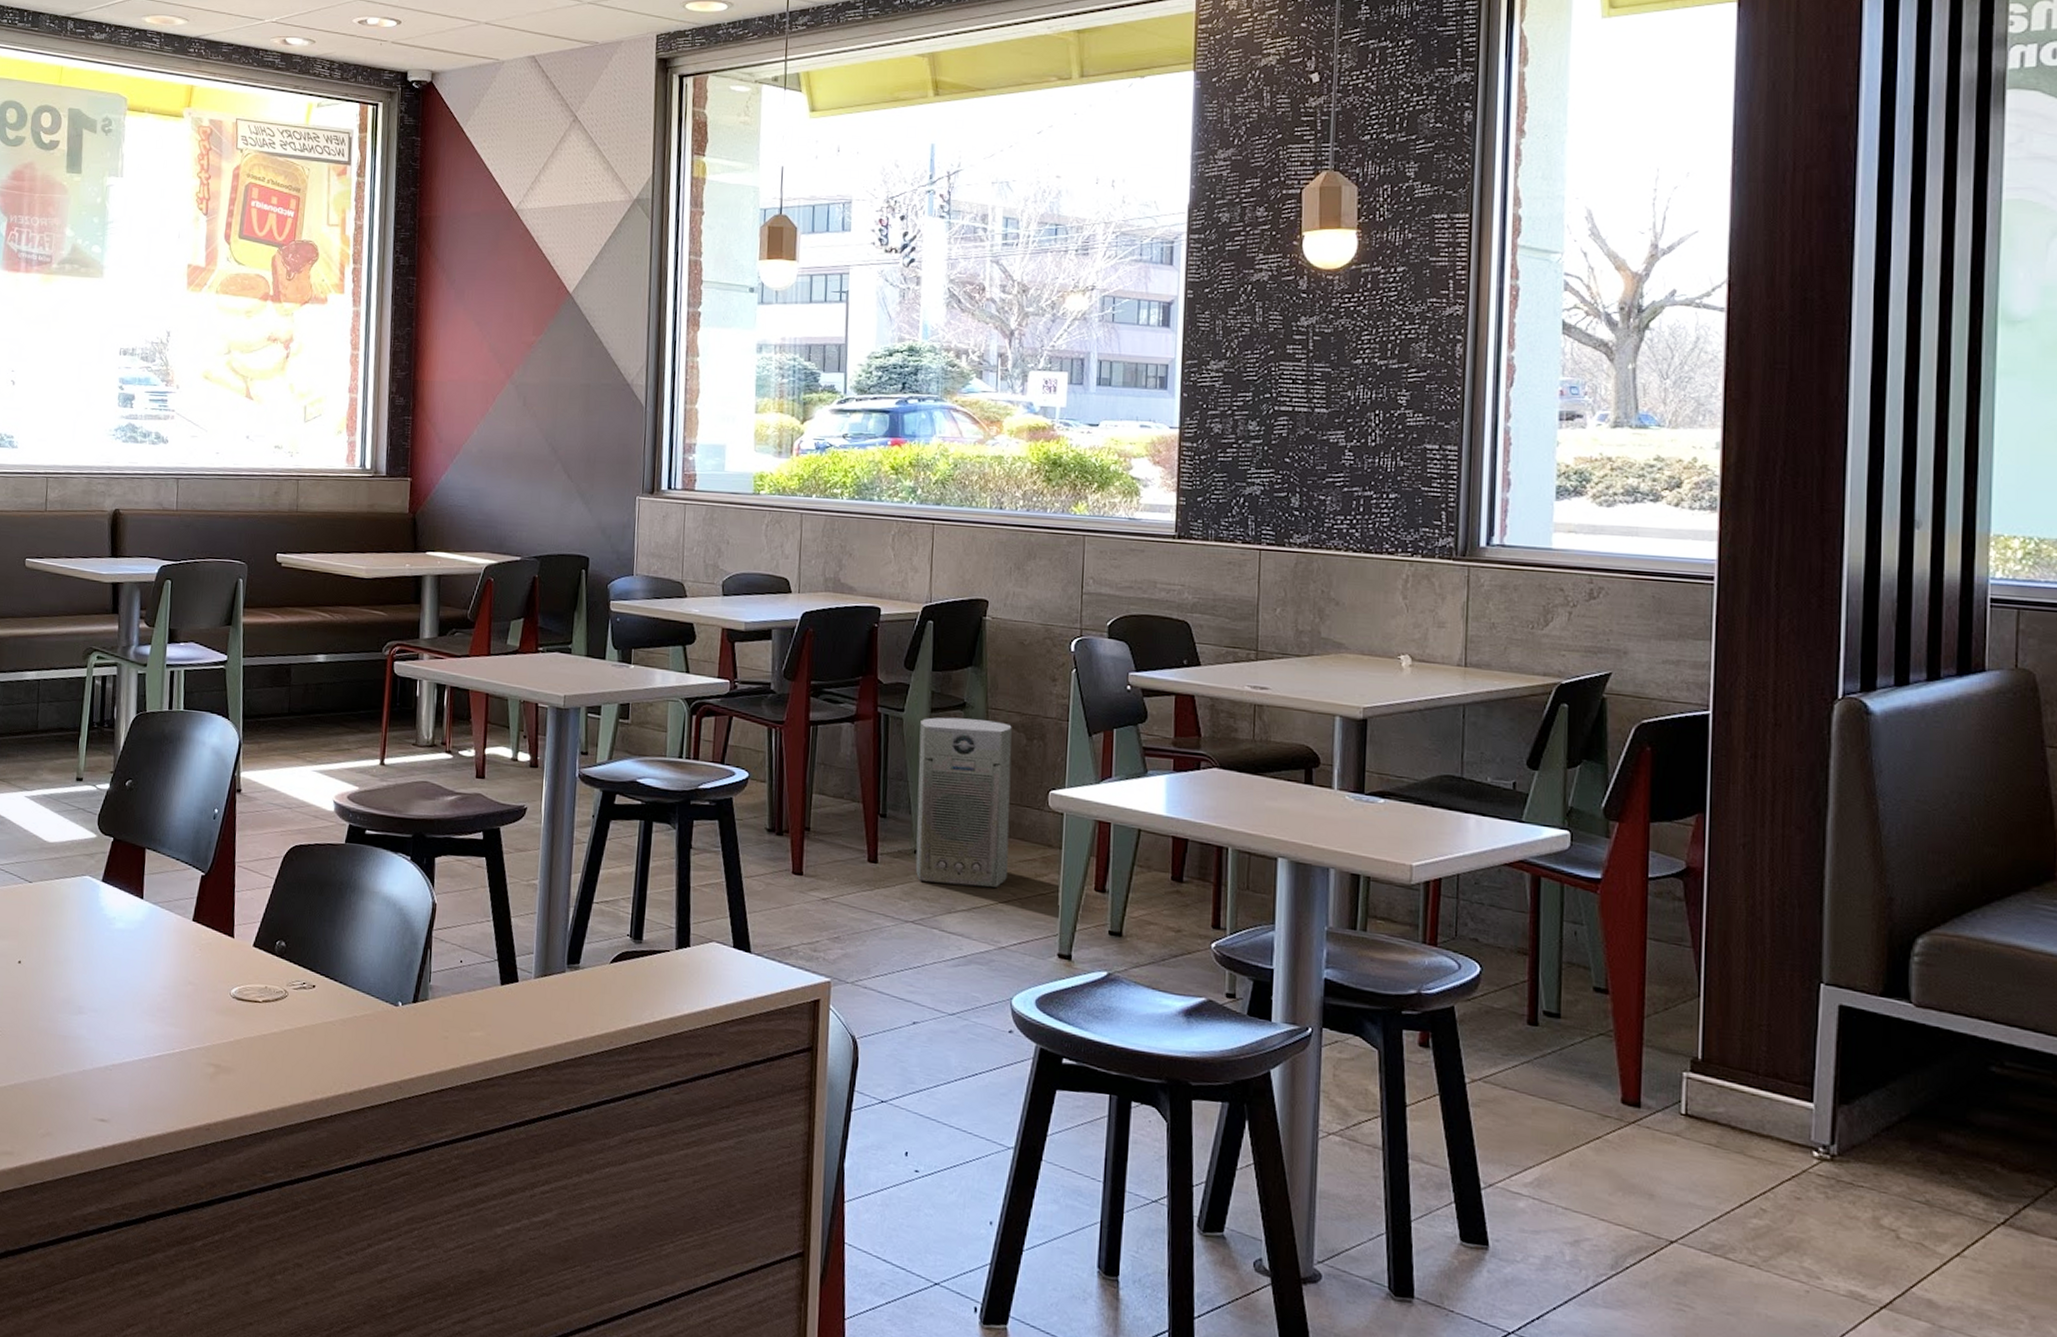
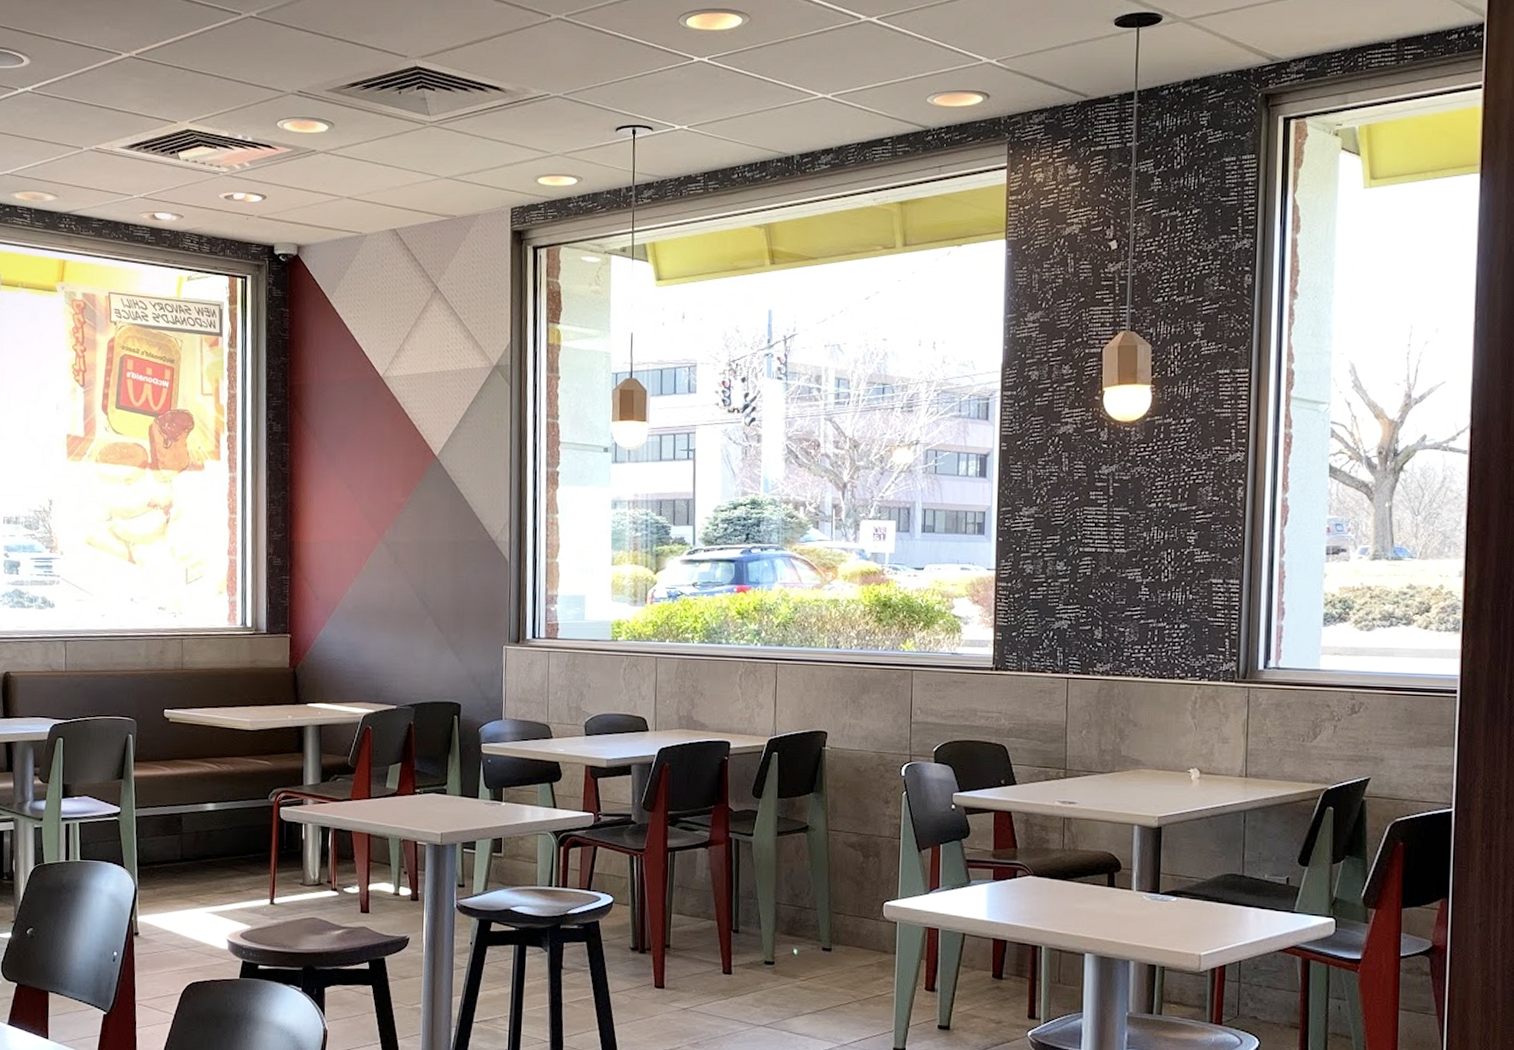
air purifier: present [915,717,1012,887] -> none [765,839,850,992]

